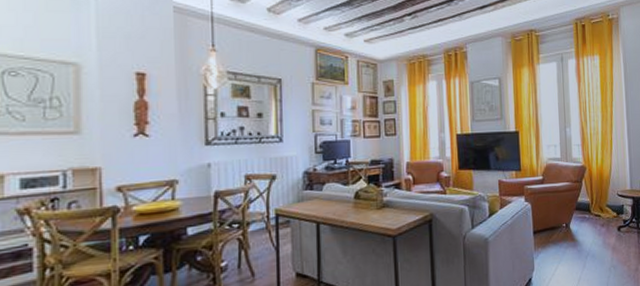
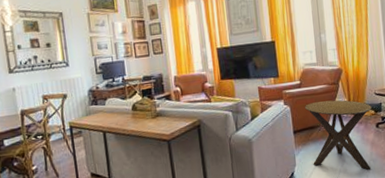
side table: none [547,199,614,278] -> present [305,100,372,170]

